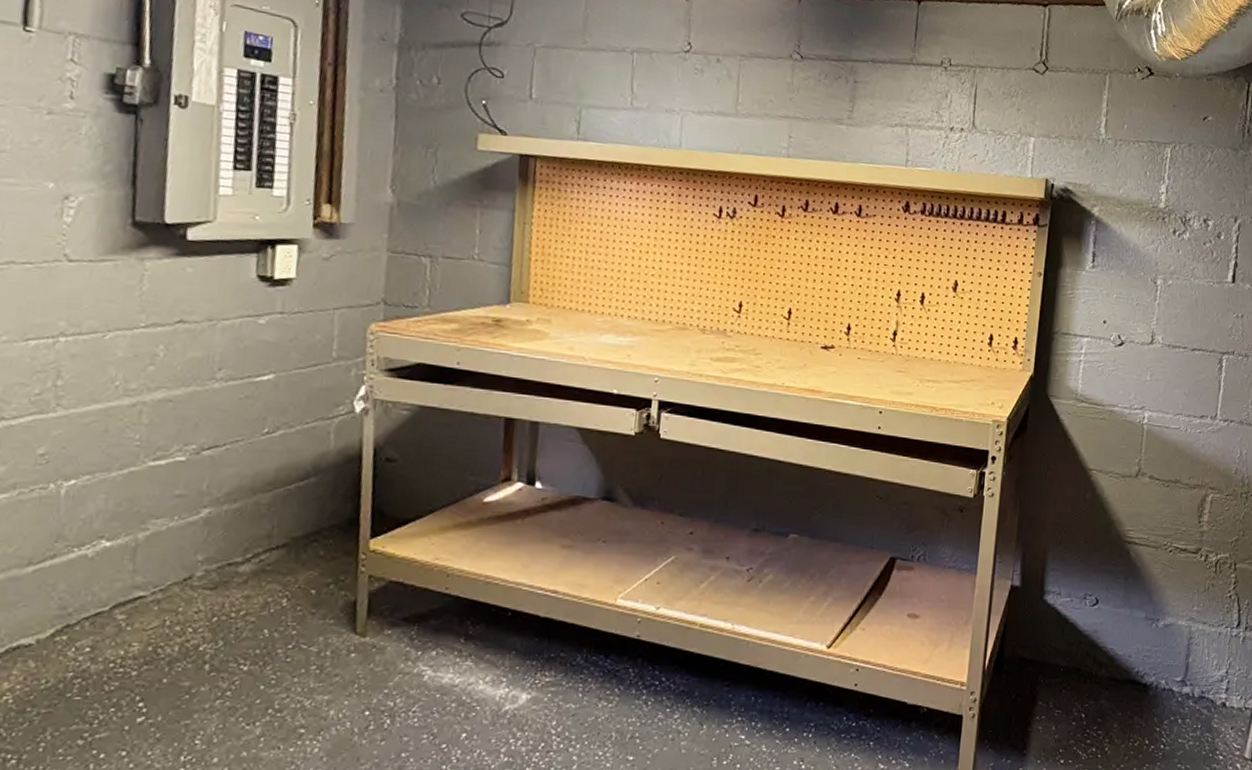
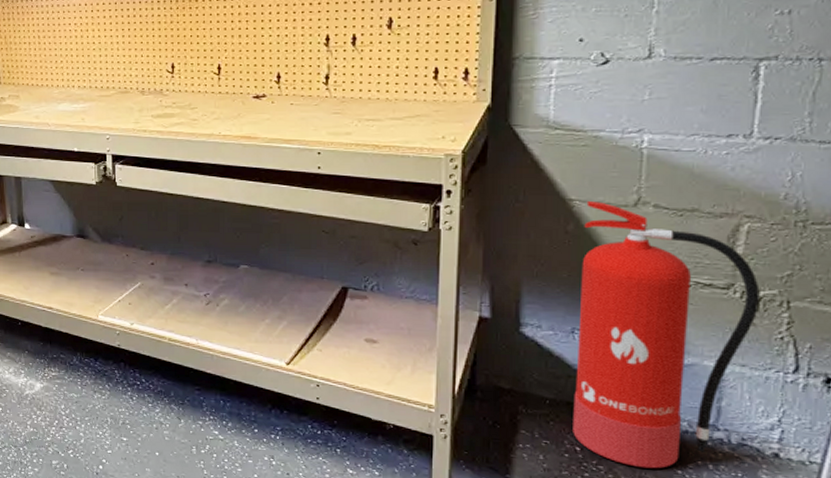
fire extinguisher: none [1080,471,1218,729] -> present [573,201,760,469]

